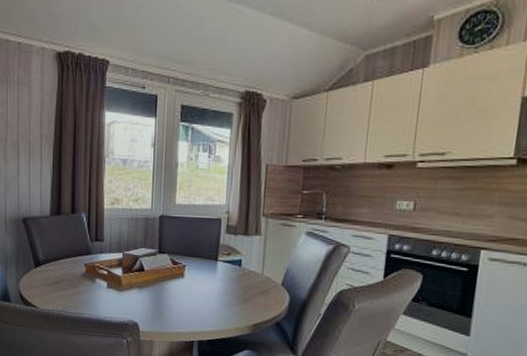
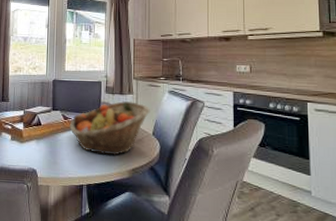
fruit basket: none [179,243,281,308] -> present [70,100,150,156]

